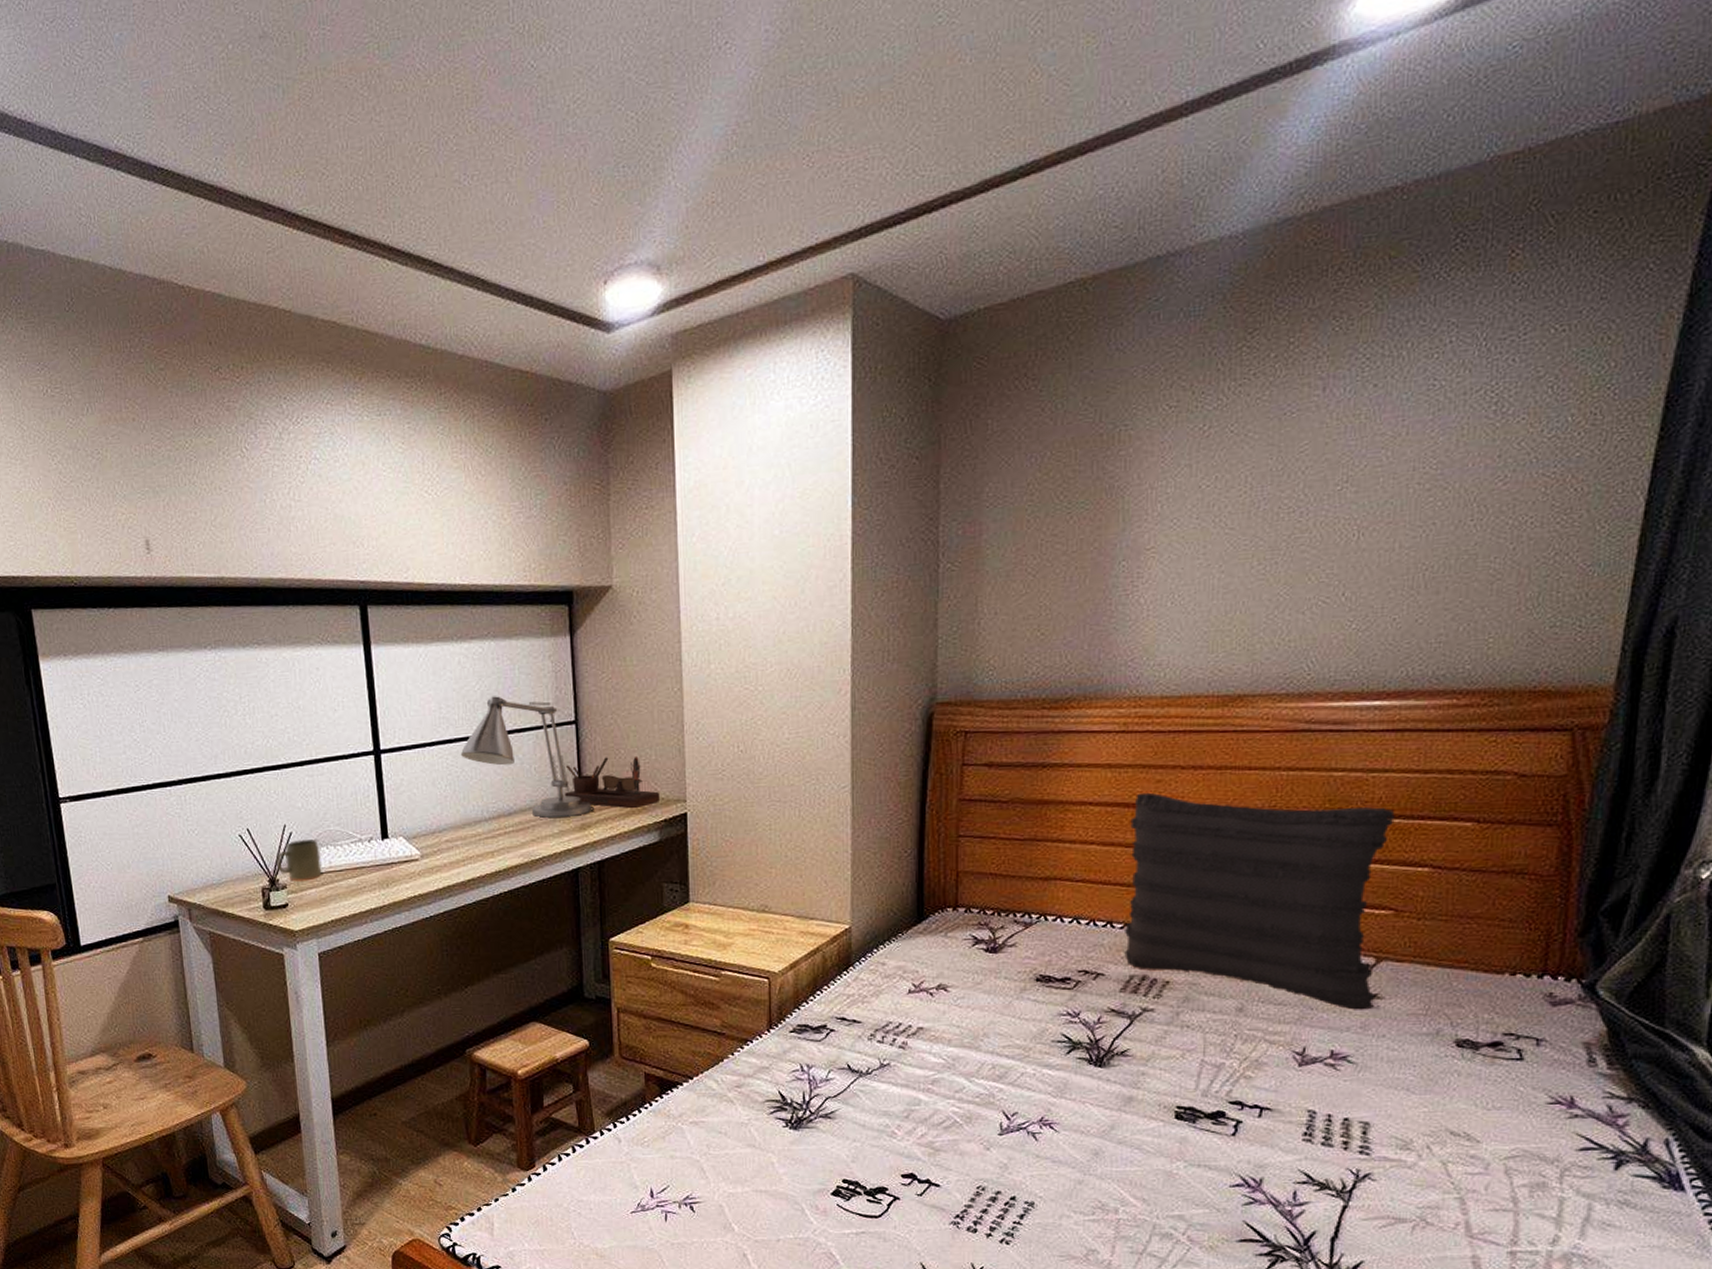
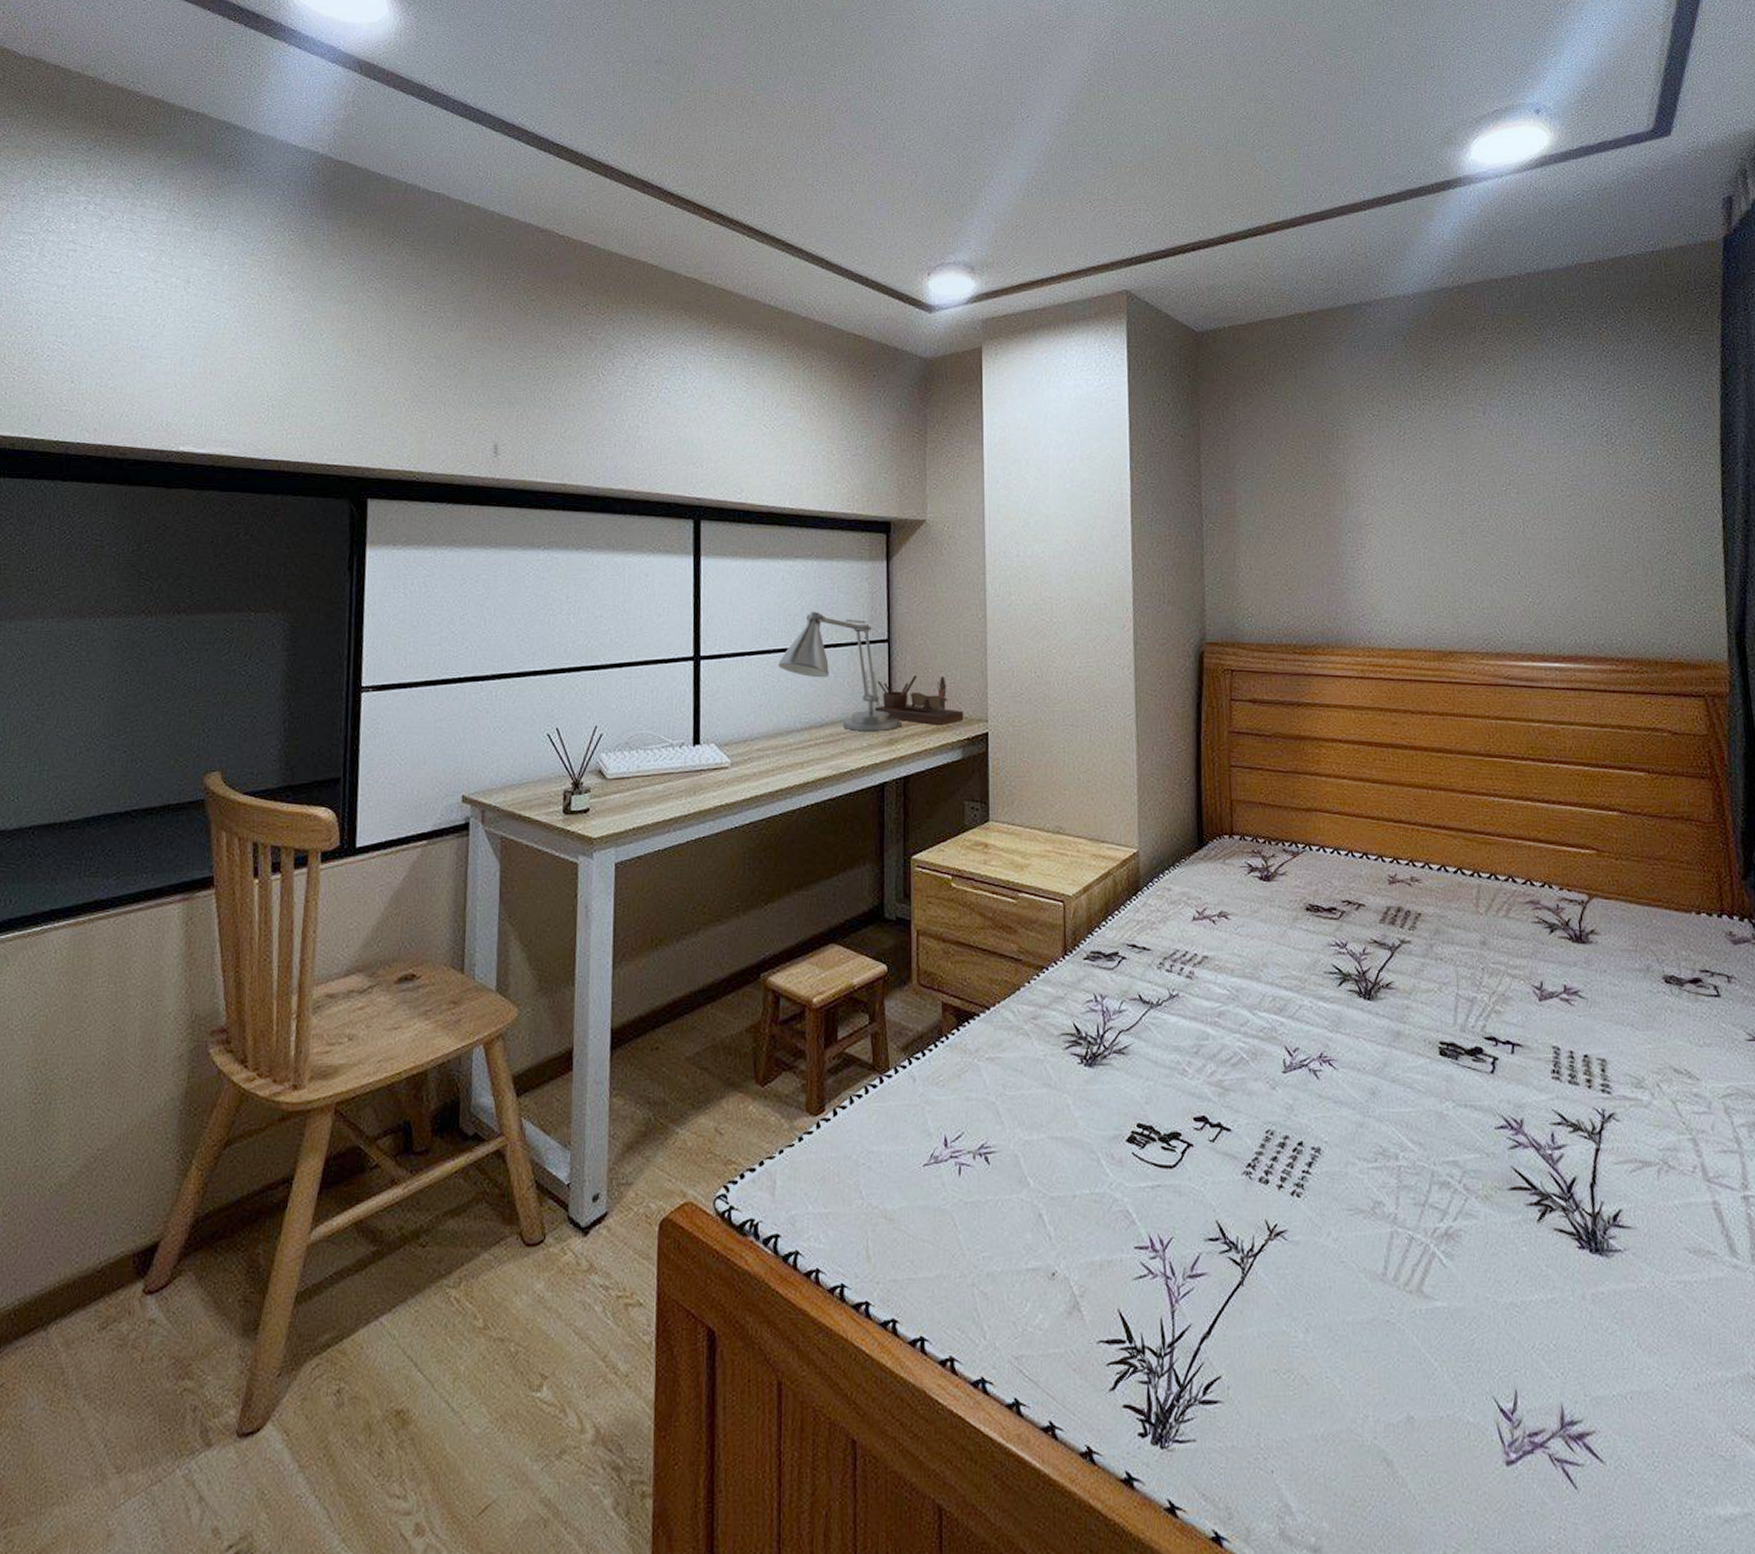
mug: present [275,839,322,881] -> none [582,742,631,785]
pillow: present [1124,792,1395,1010] -> none [1374,733,1593,945]

